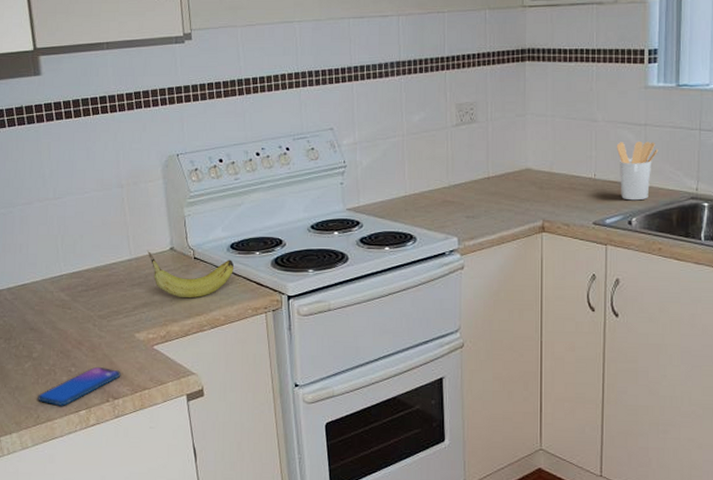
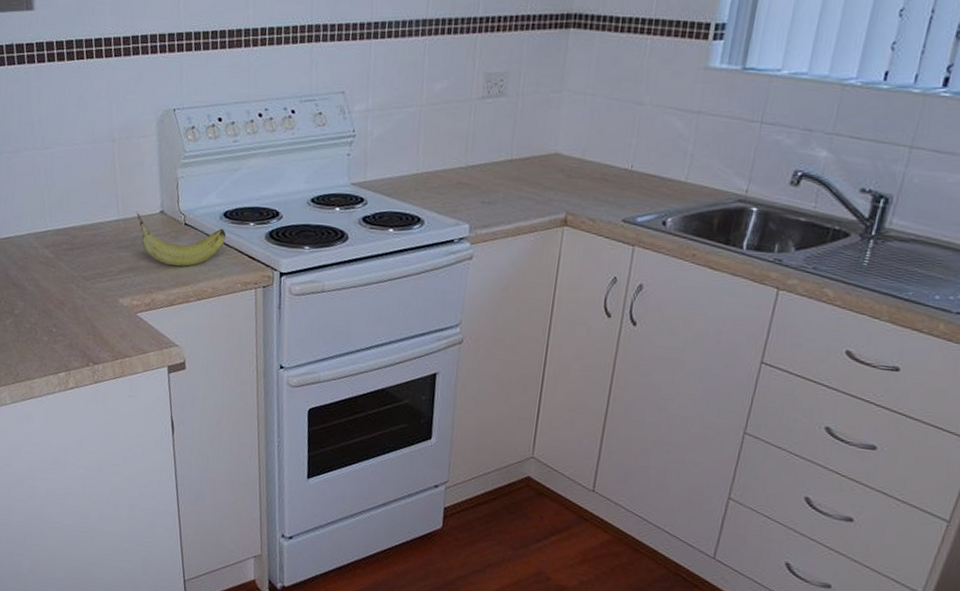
smartphone: present [38,366,121,406] -> none [18,329,103,366]
utensil holder: present [616,142,658,201] -> none [658,130,709,199]

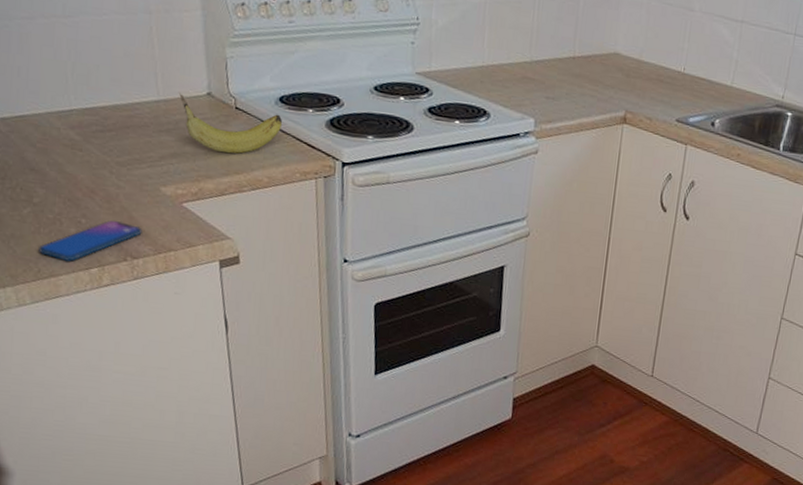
smartphone: none [18,329,103,366] -> present [39,220,142,261]

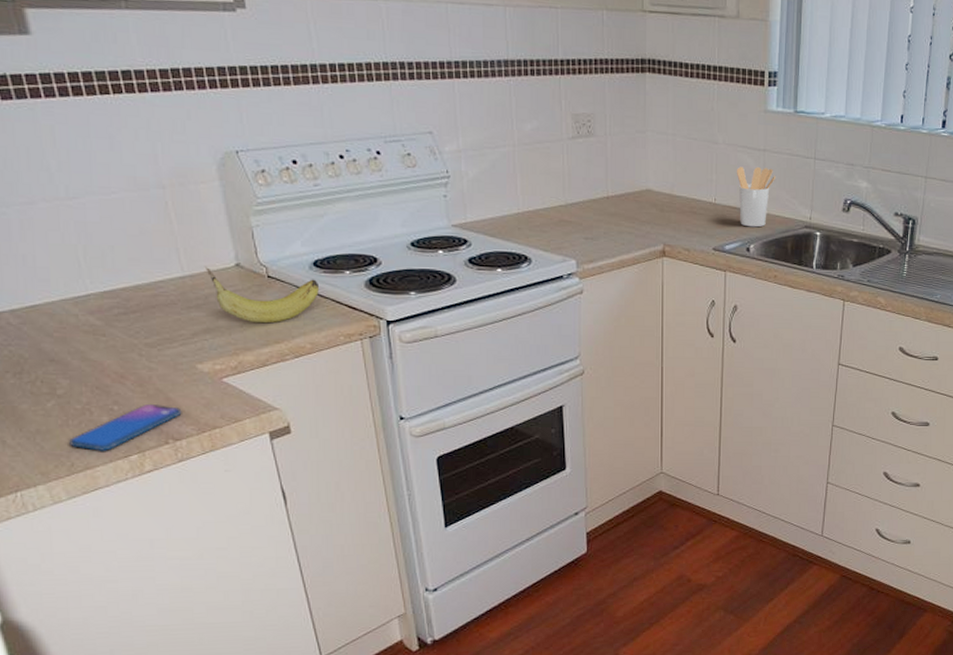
utensil holder: none [707,36,751,102] -> present [736,166,775,227]

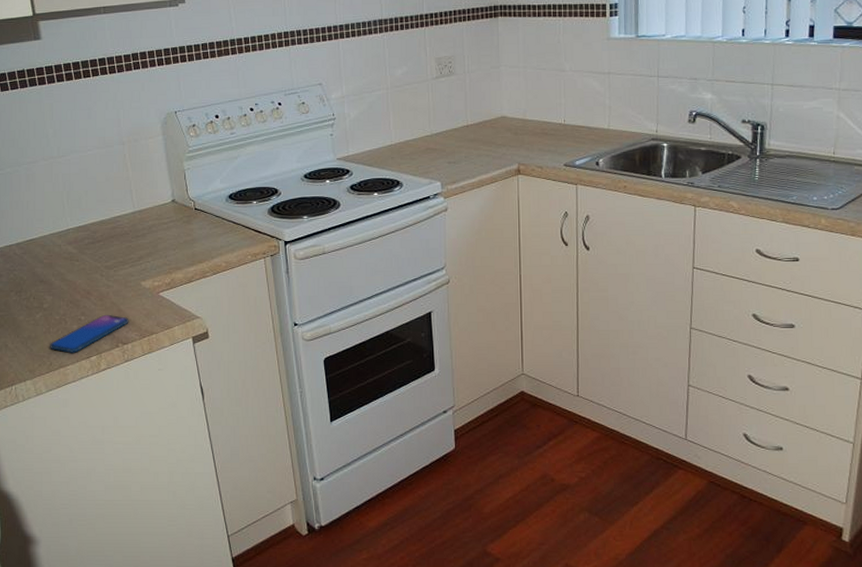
fruit: present [205,266,319,324] -> none [150,203,232,247]
utensil holder: present [736,166,775,227] -> none [583,89,620,143]

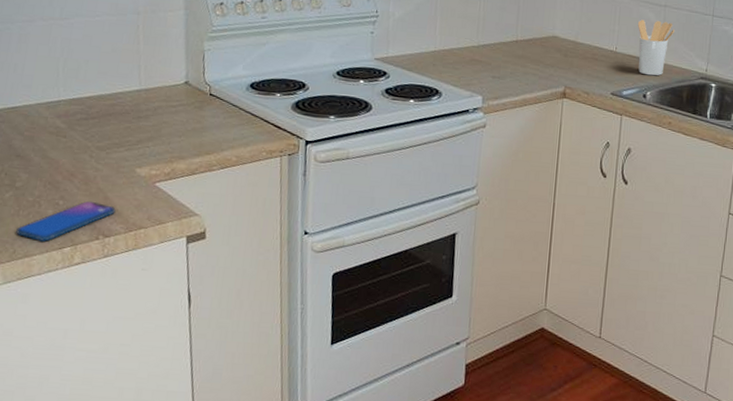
utensil holder: none [583,89,620,143] -> present [637,19,674,76]

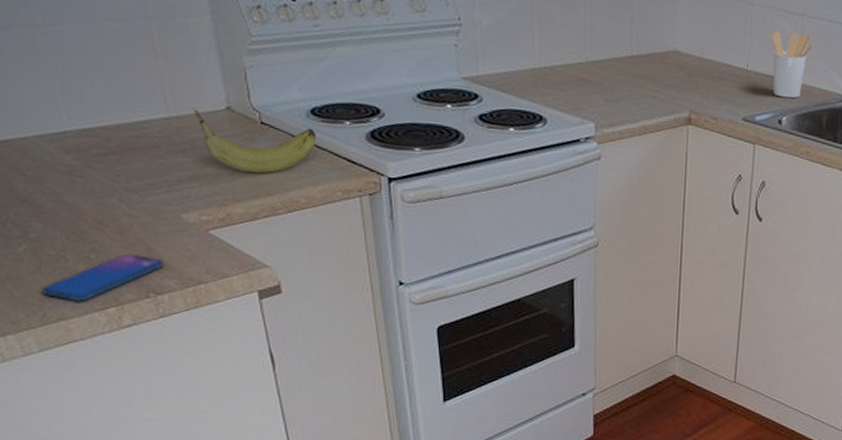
fruit: none [159,82,252,136] -> present [193,107,316,174]

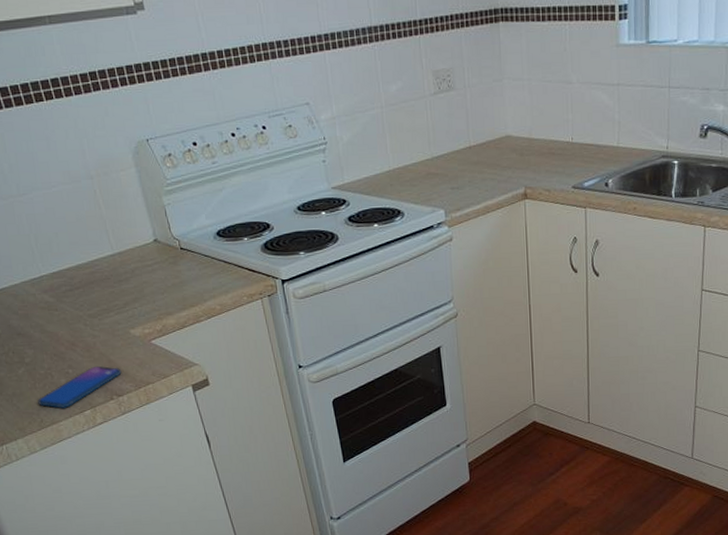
fruit: present [193,107,316,174] -> none [130,243,223,290]
utensil holder: present [771,31,813,99] -> none [591,102,630,163]

